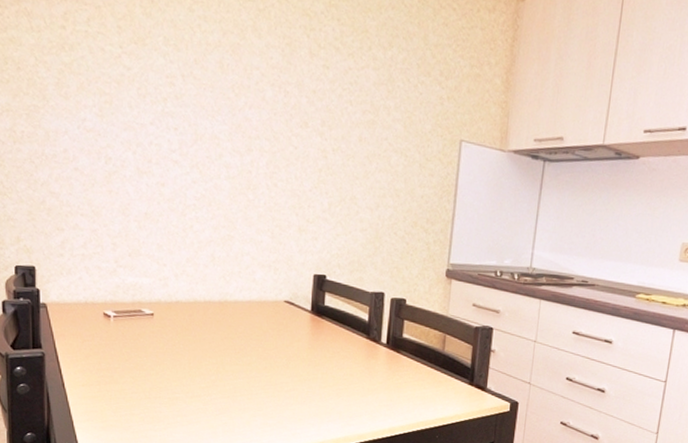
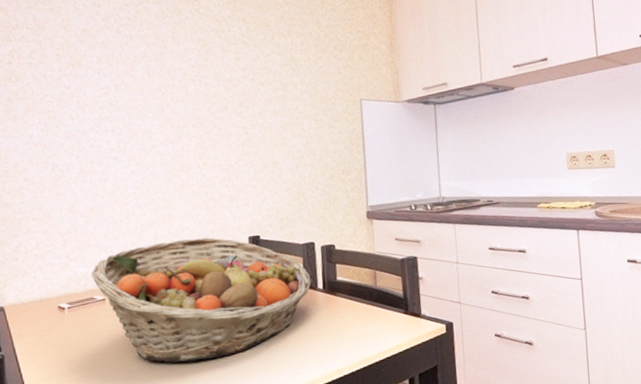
fruit basket: none [141,264,375,395] -> present [92,237,312,363]

